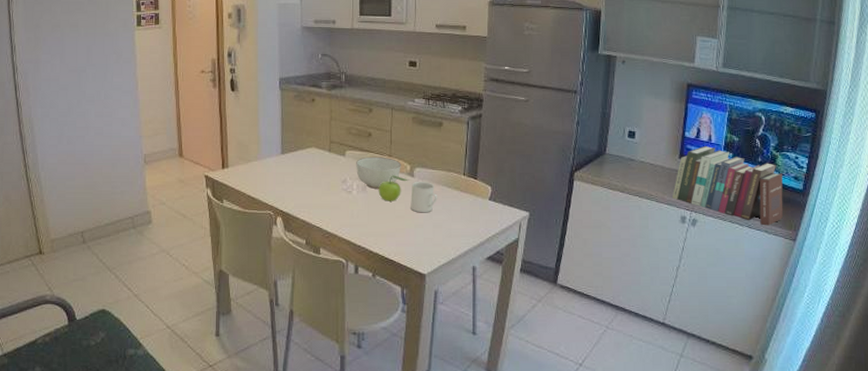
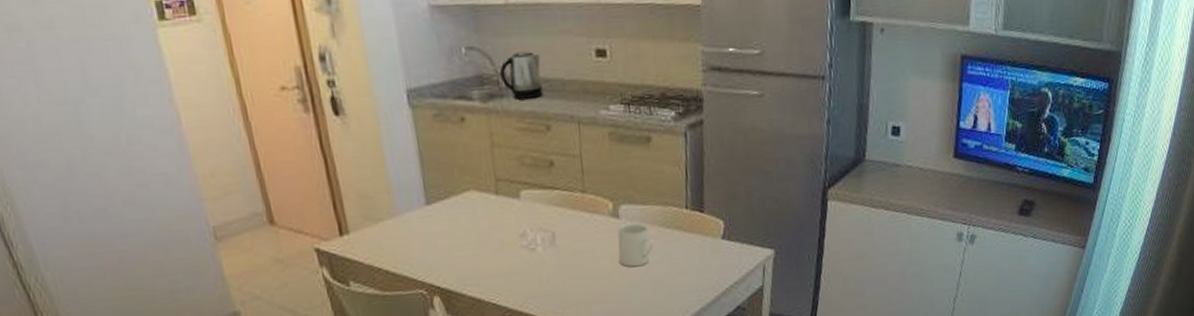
kettle: none [342,60,371,90] -> present [499,51,543,100]
bowl: present [356,156,401,189] -> none [536,194,601,241]
fruit: present [378,175,409,201] -> none [572,218,613,257]
books: present [672,145,783,226] -> none [946,137,1072,234]

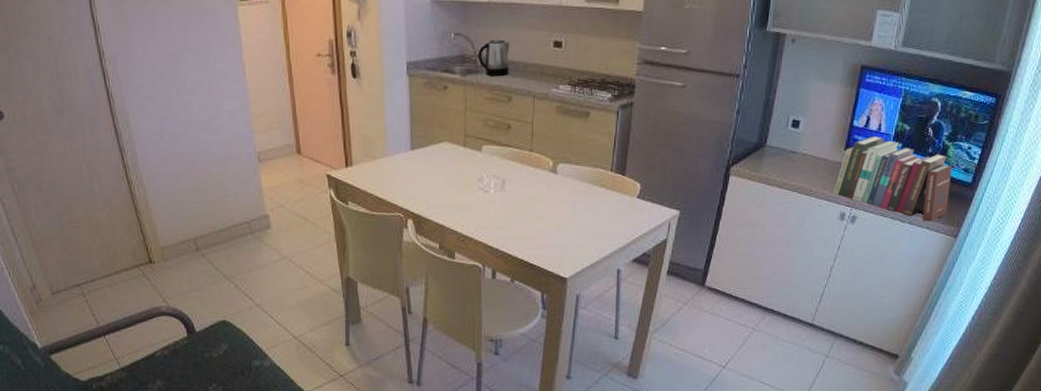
mug: present [617,223,654,268] -> none [553,179,582,213]
books: none [946,137,1072,234] -> present [832,135,952,222]

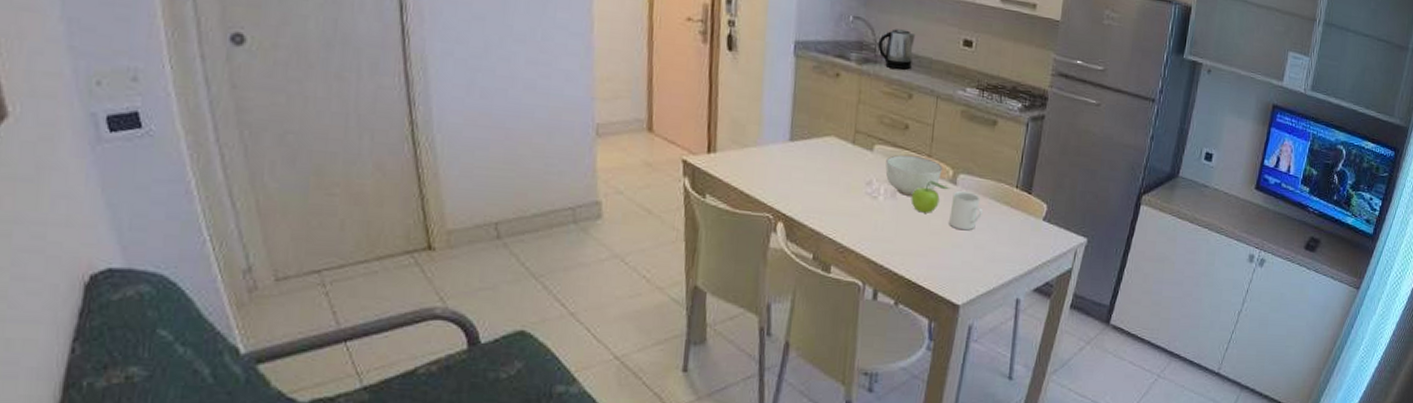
bowl: none [494,151,543,187] -> present [885,154,942,196]
fruit: none [518,172,552,201] -> present [911,180,951,213]
mug: none [553,179,582,213] -> present [949,191,983,231]
books: present [832,135,952,222] -> none [1242,176,1355,271]

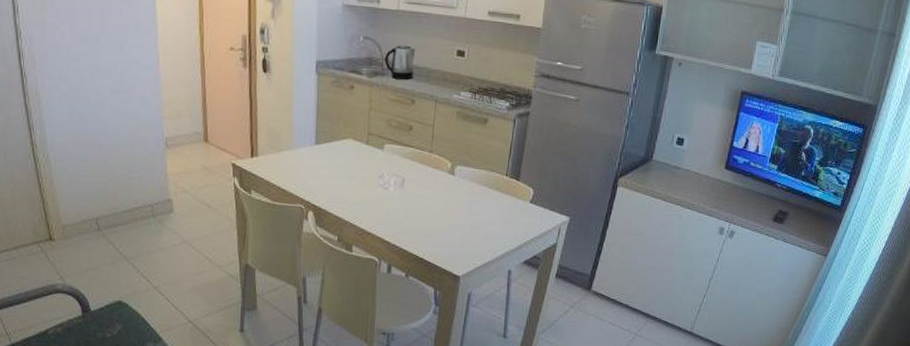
bowl: present [885,154,942,196] -> none [394,151,442,186]
fruit: present [911,180,951,213] -> none [416,172,449,200]
mug: present [949,191,983,231] -> none [449,180,477,214]

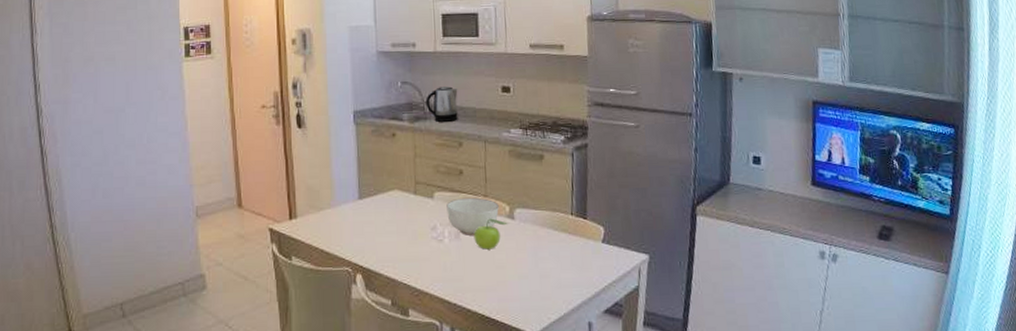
bowl: none [394,151,442,186] -> present [446,197,499,235]
fruit: none [416,172,449,200] -> present [473,218,509,250]

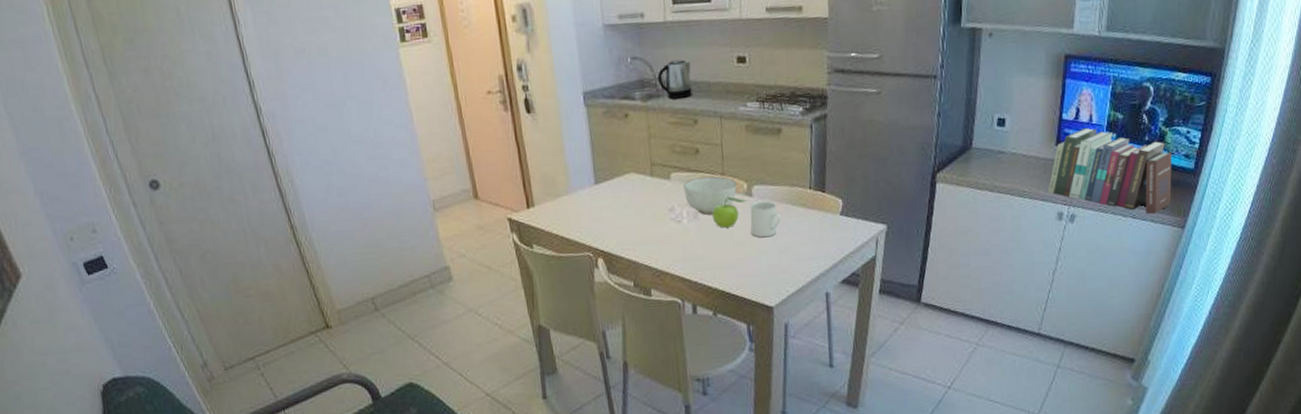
mug: none [512,224,543,262] -> present [750,201,781,238]
books: none [807,169,932,258] -> present [1047,127,1172,215]

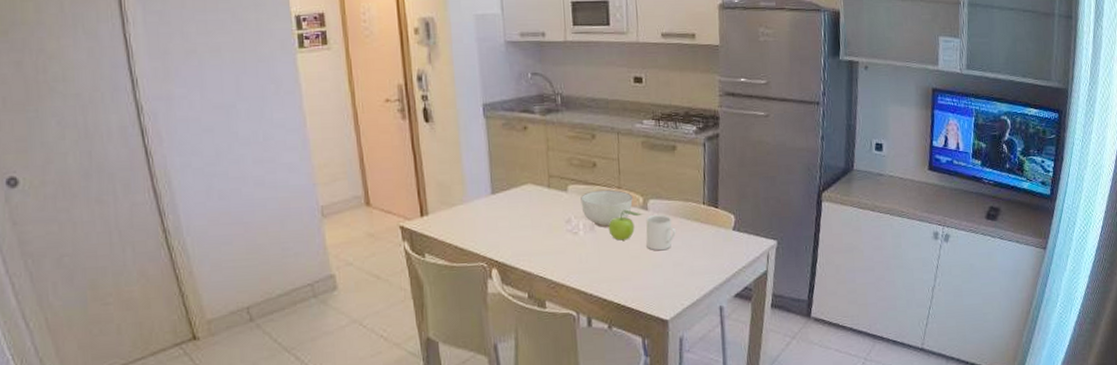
kettle: present [657,60,692,99] -> none [557,77,590,114]
books: present [1047,127,1172,215] -> none [923,154,1033,236]

